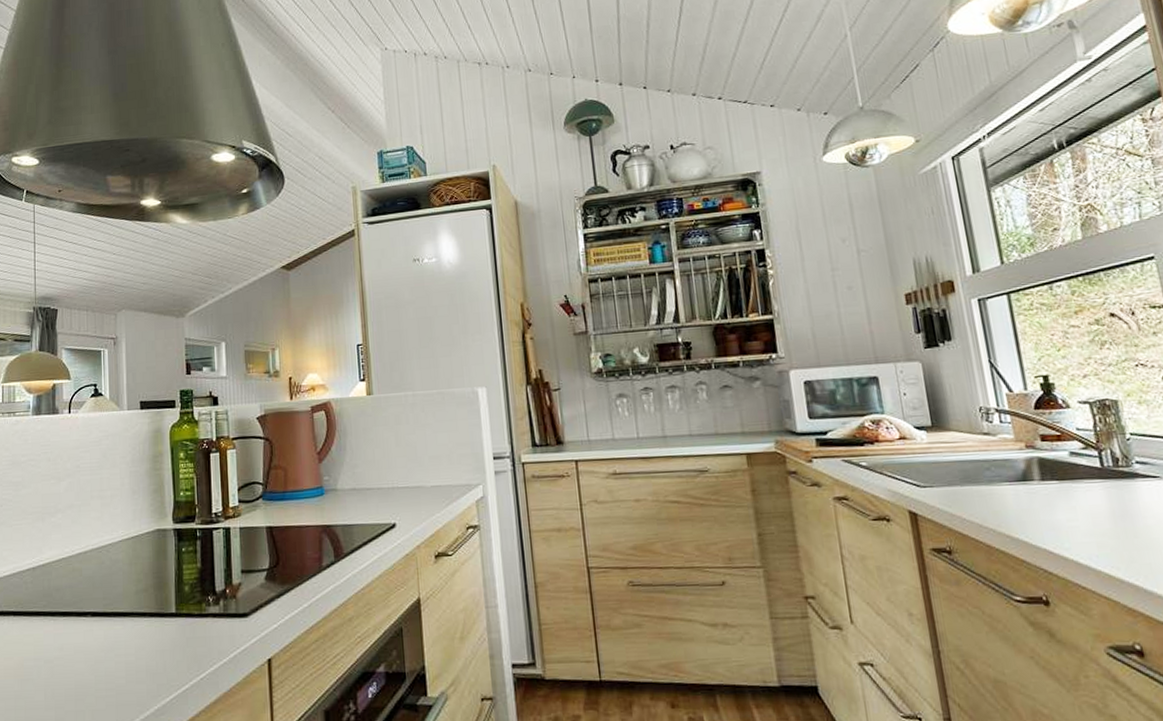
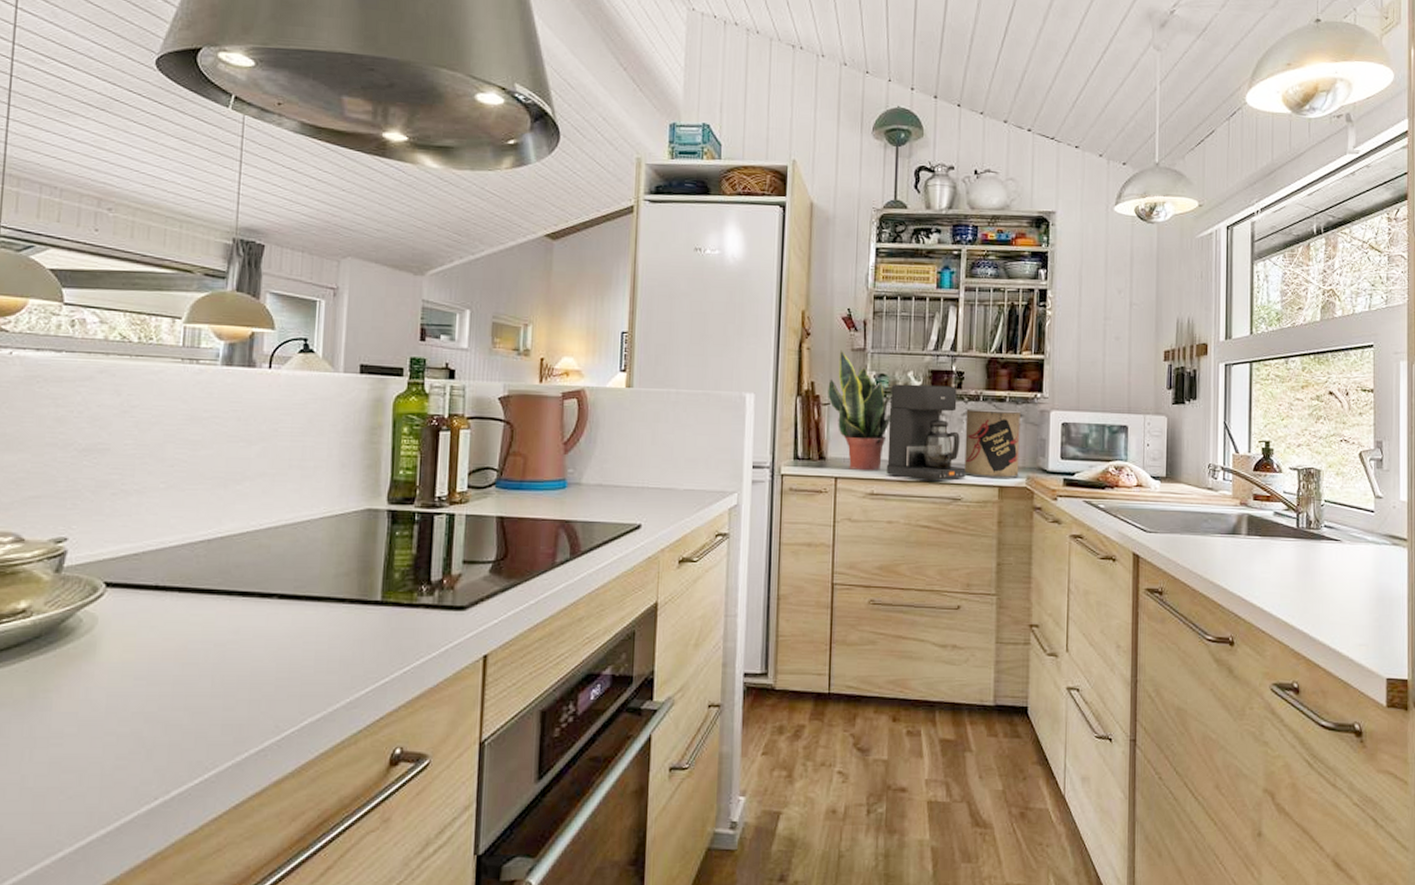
potted plant: none [555,335,625,452] -> present [828,350,898,472]
coffee maker: none [618,357,709,456] -> present [886,384,966,482]
tin can: none [699,373,766,447] -> present [964,408,1020,479]

